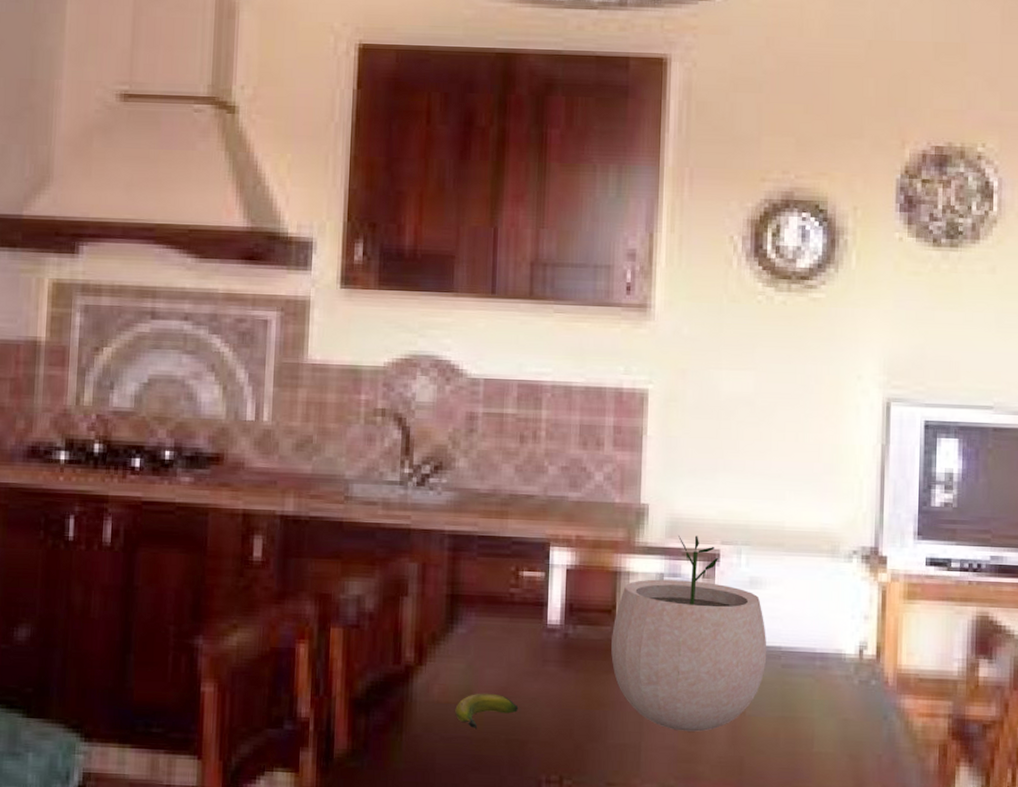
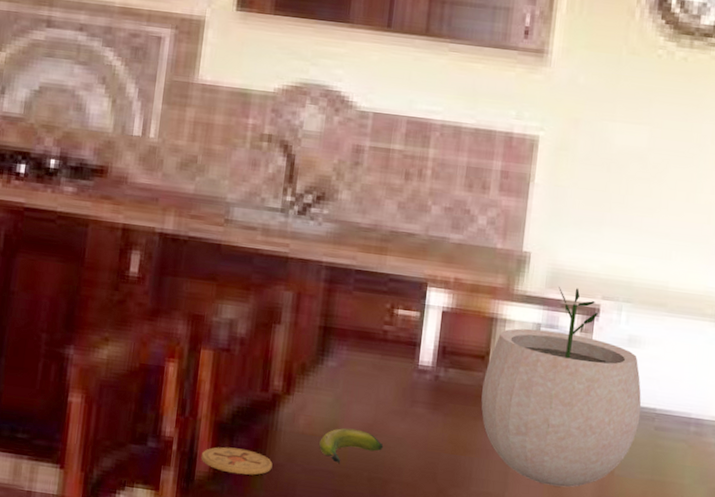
coaster: none [338,722,410,749] -> present [201,447,273,475]

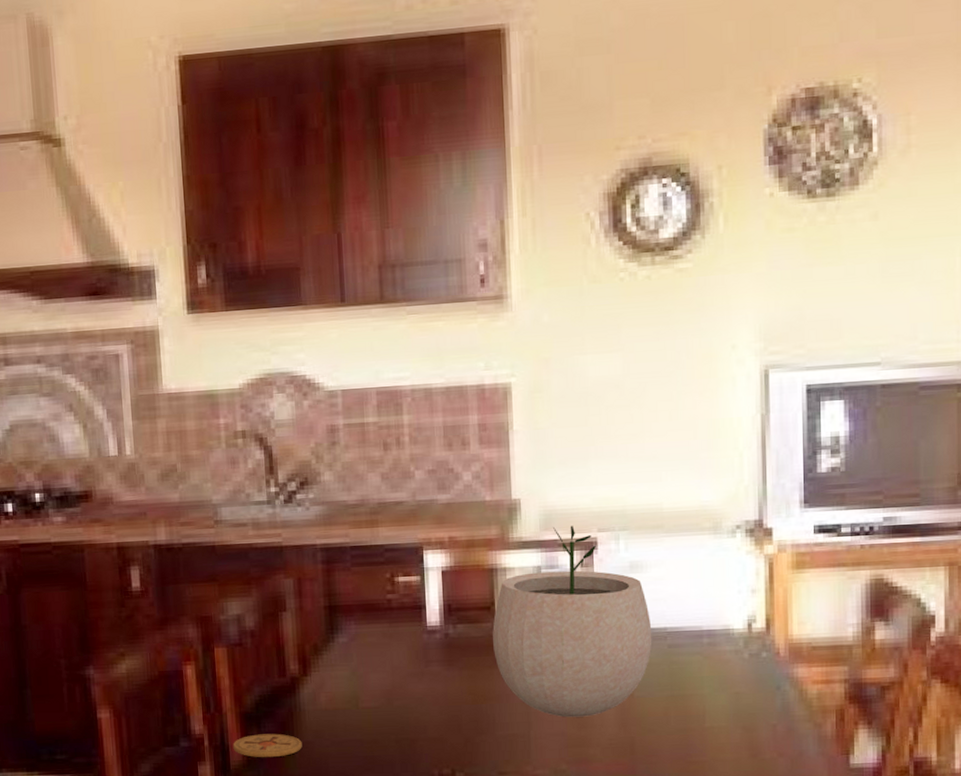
banana: present [319,428,384,464] -> none [343,697,406,732]

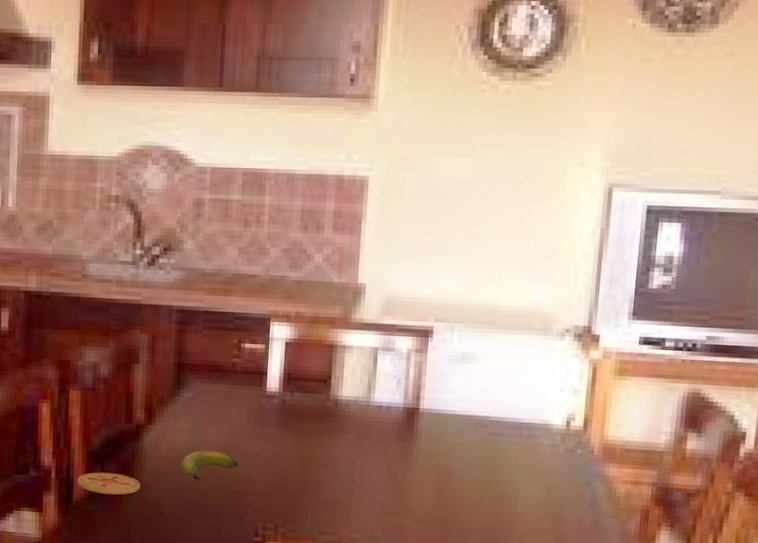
banana: none [343,697,406,732] -> present [181,450,239,482]
plant pot: present [492,525,652,718] -> none [325,313,476,490]

